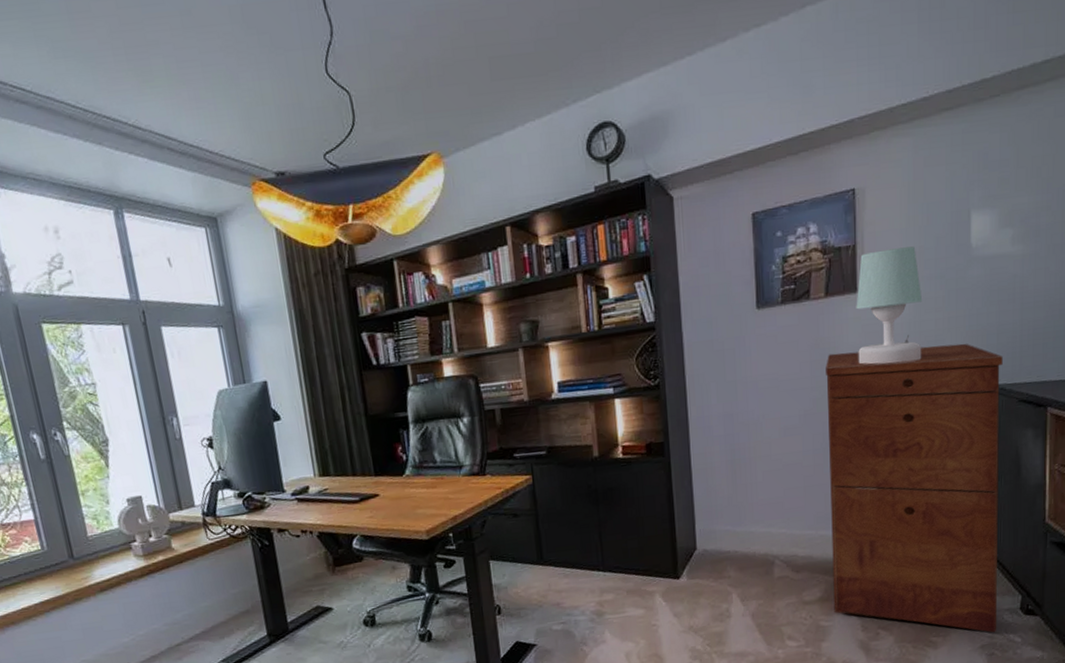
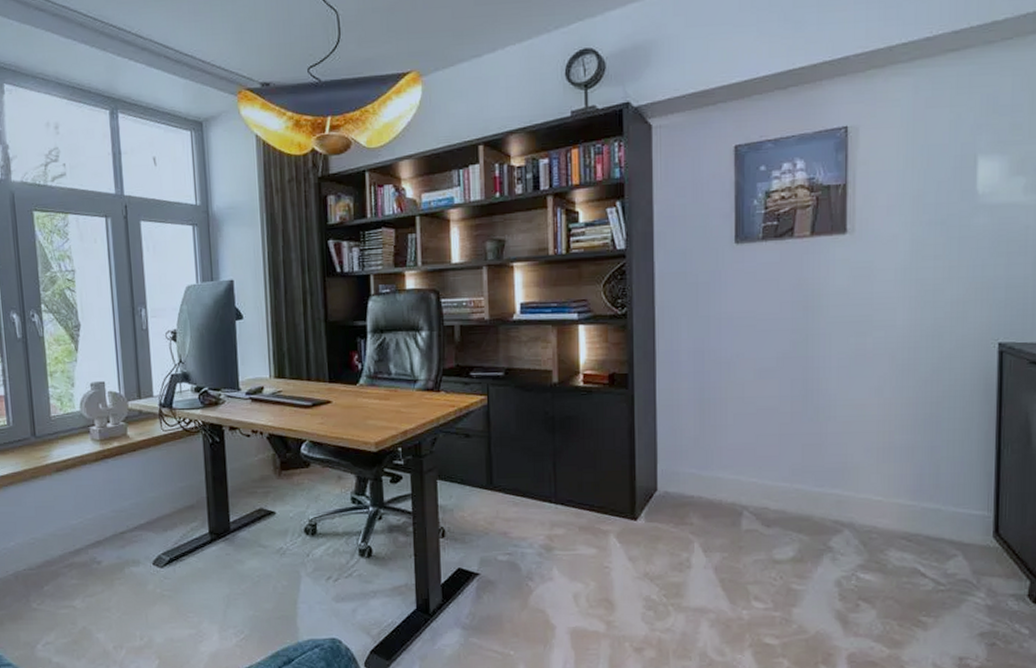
filing cabinet: present [826,343,1003,633] -> none [808,295,1012,620]
table lamp: present [856,246,923,365] -> none [844,189,920,311]

